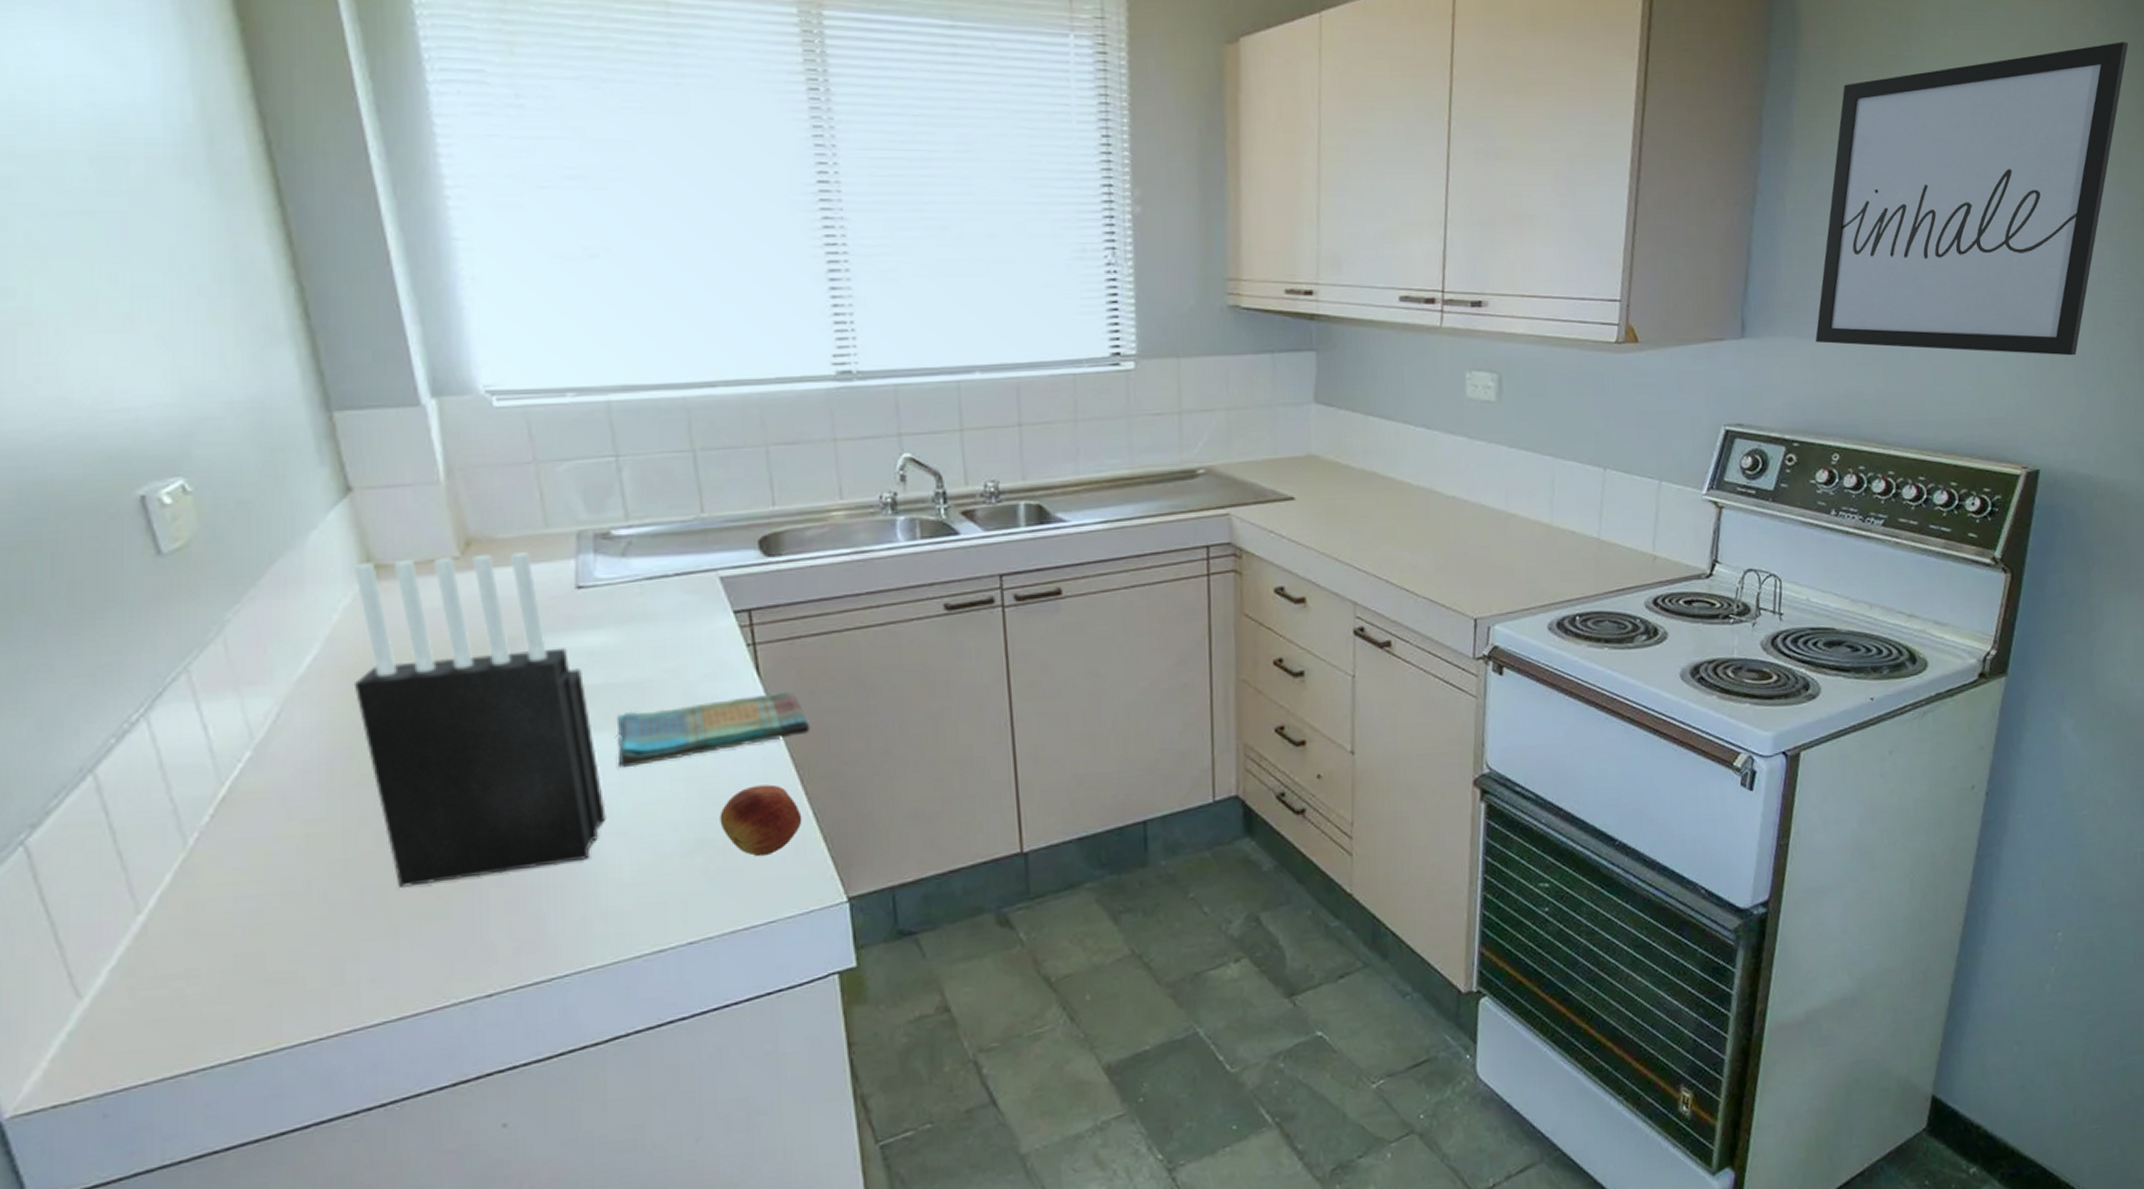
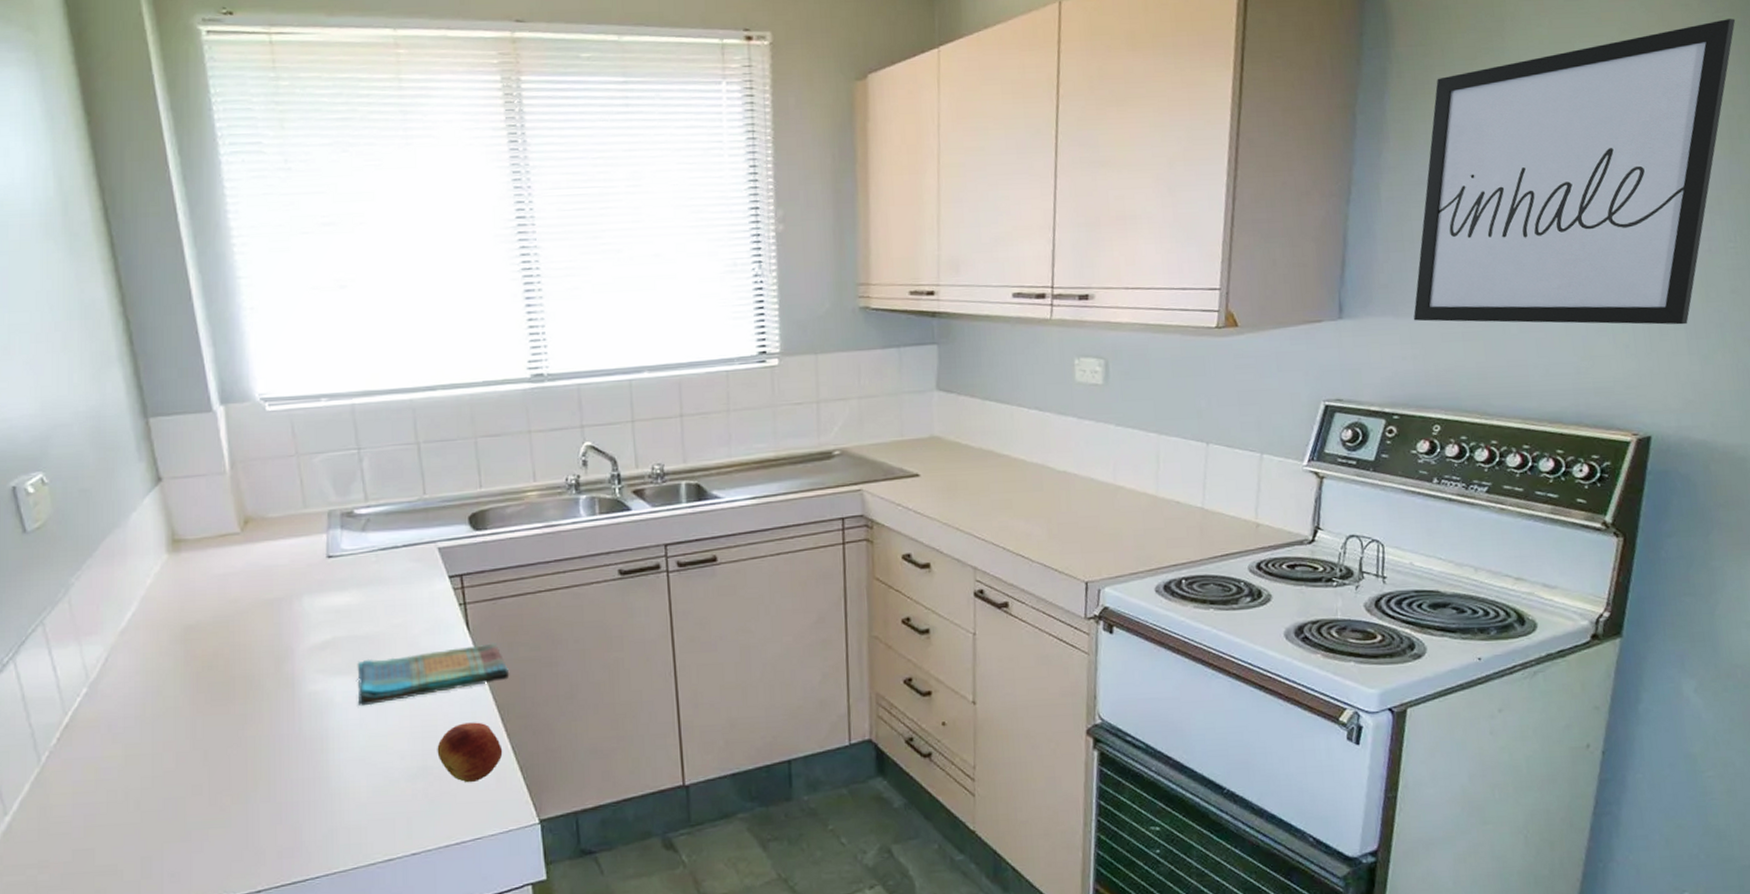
knife block: present [353,550,606,888] -> none [161,527,349,800]

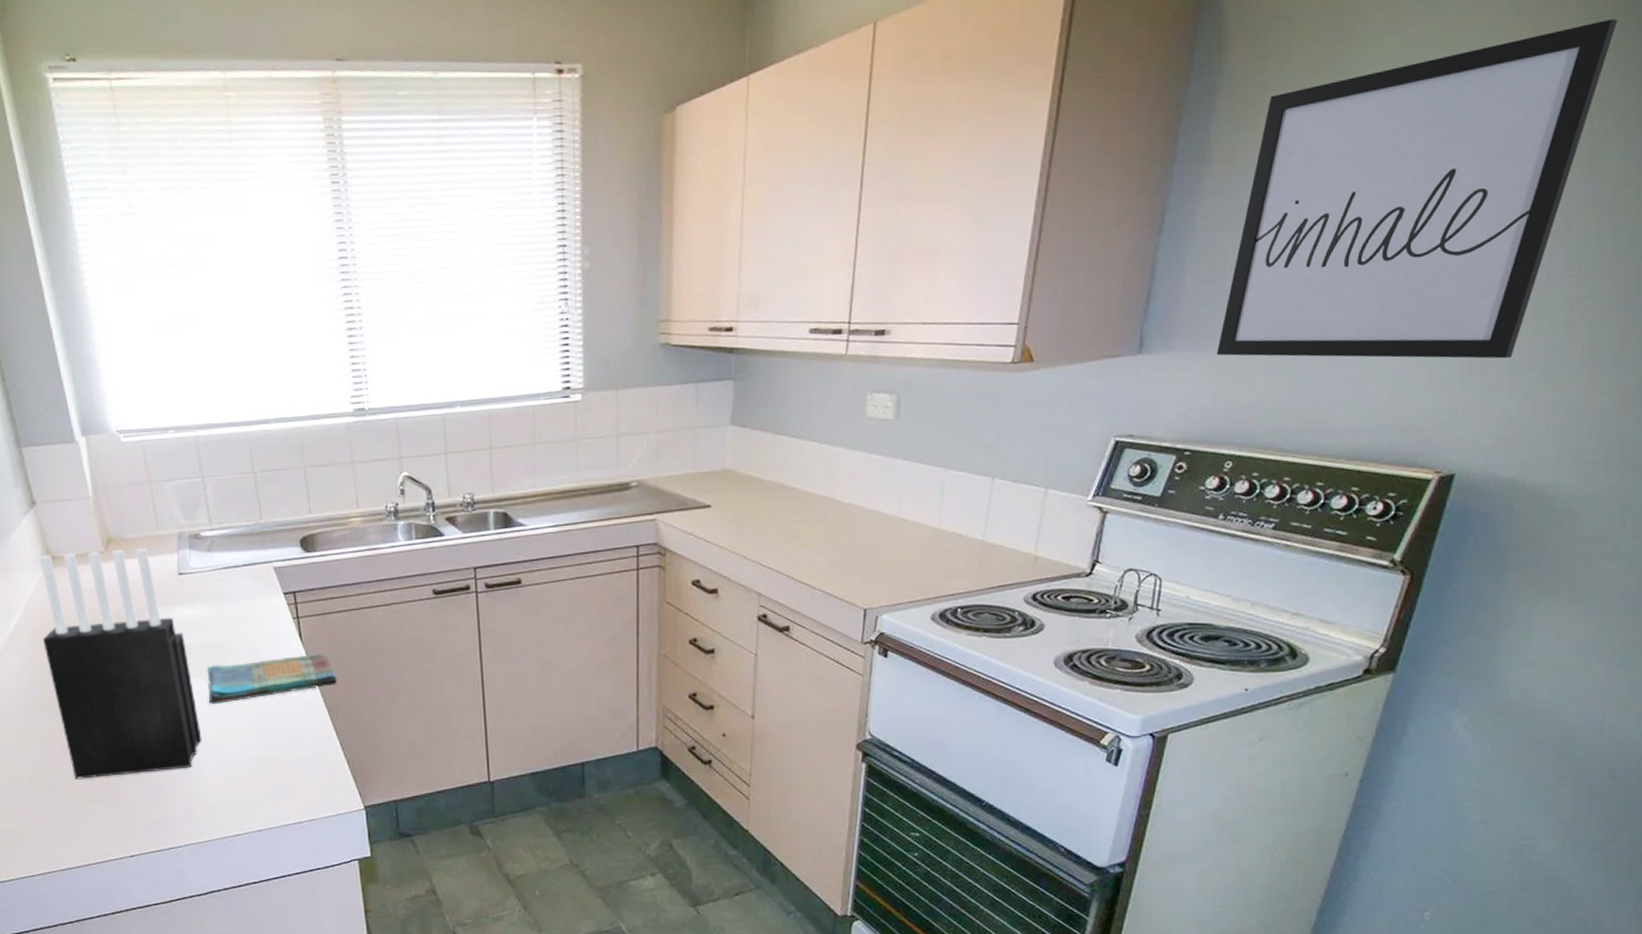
knife block: none [161,527,349,800] -> present [39,547,202,779]
fruit: present [437,722,503,783] -> none [276,721,333,773]

